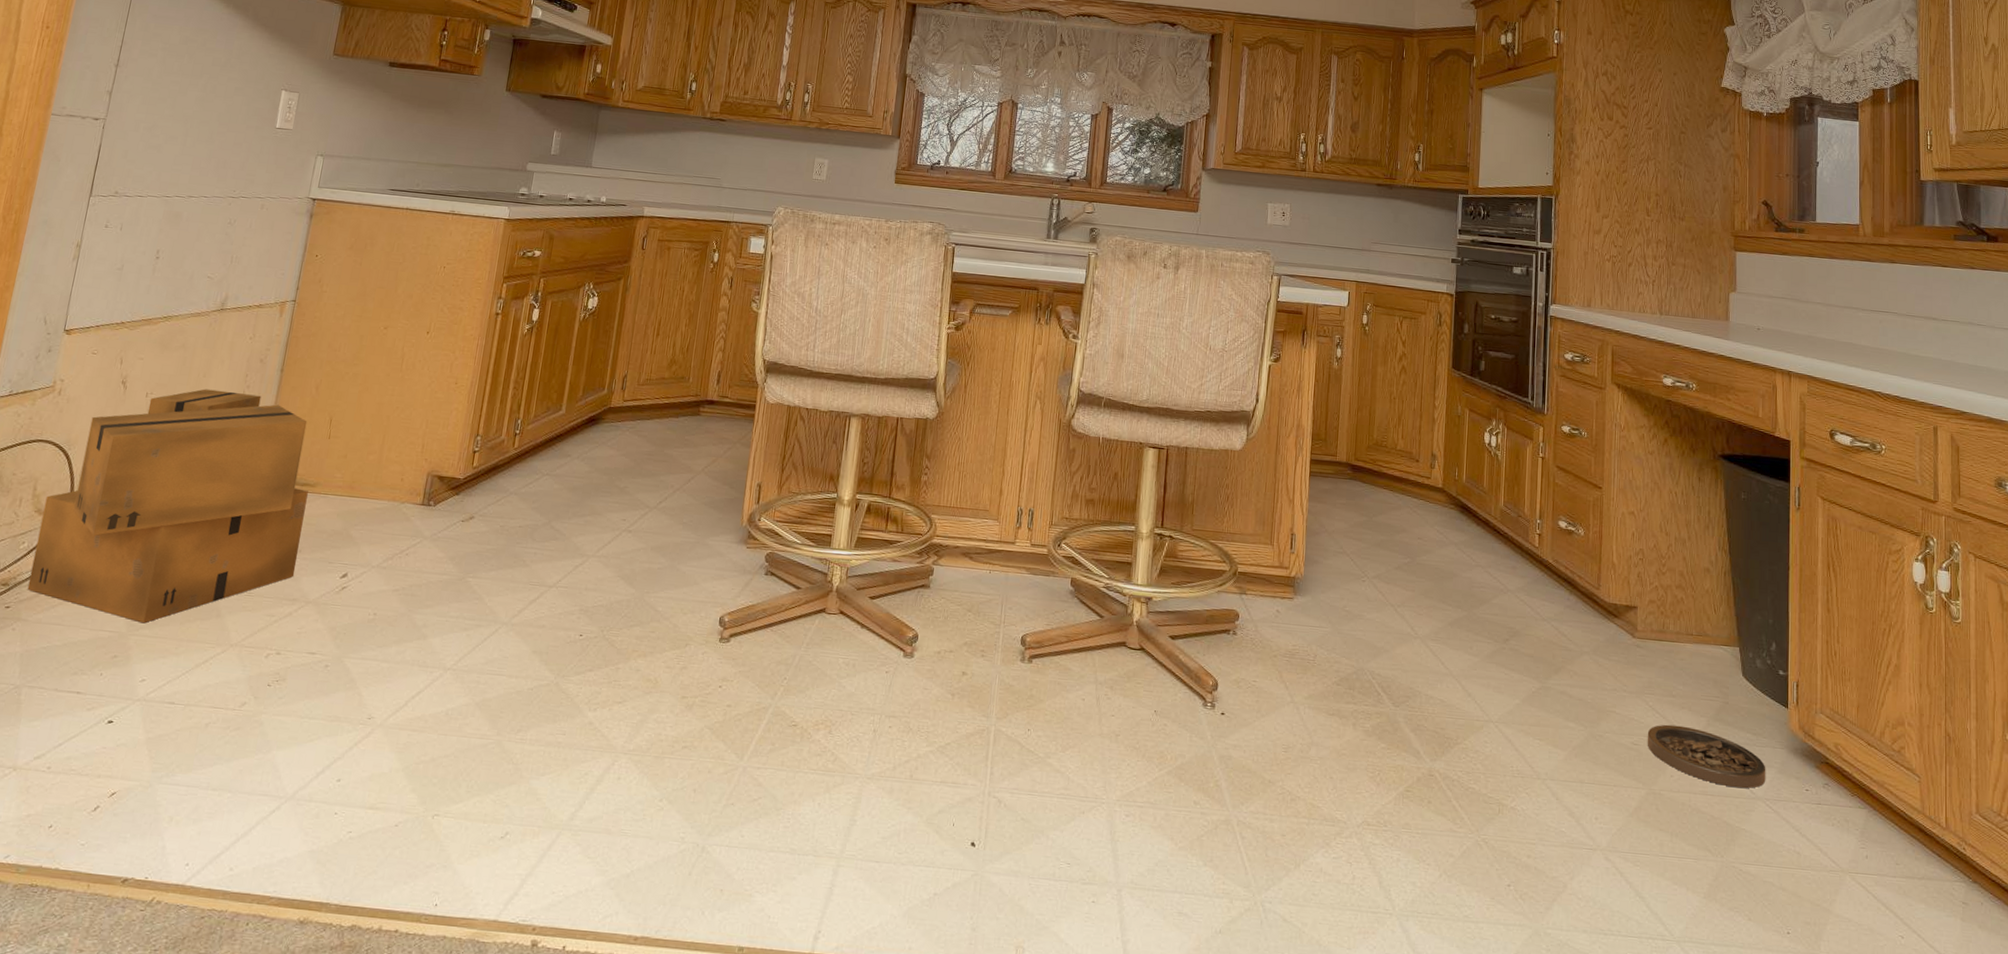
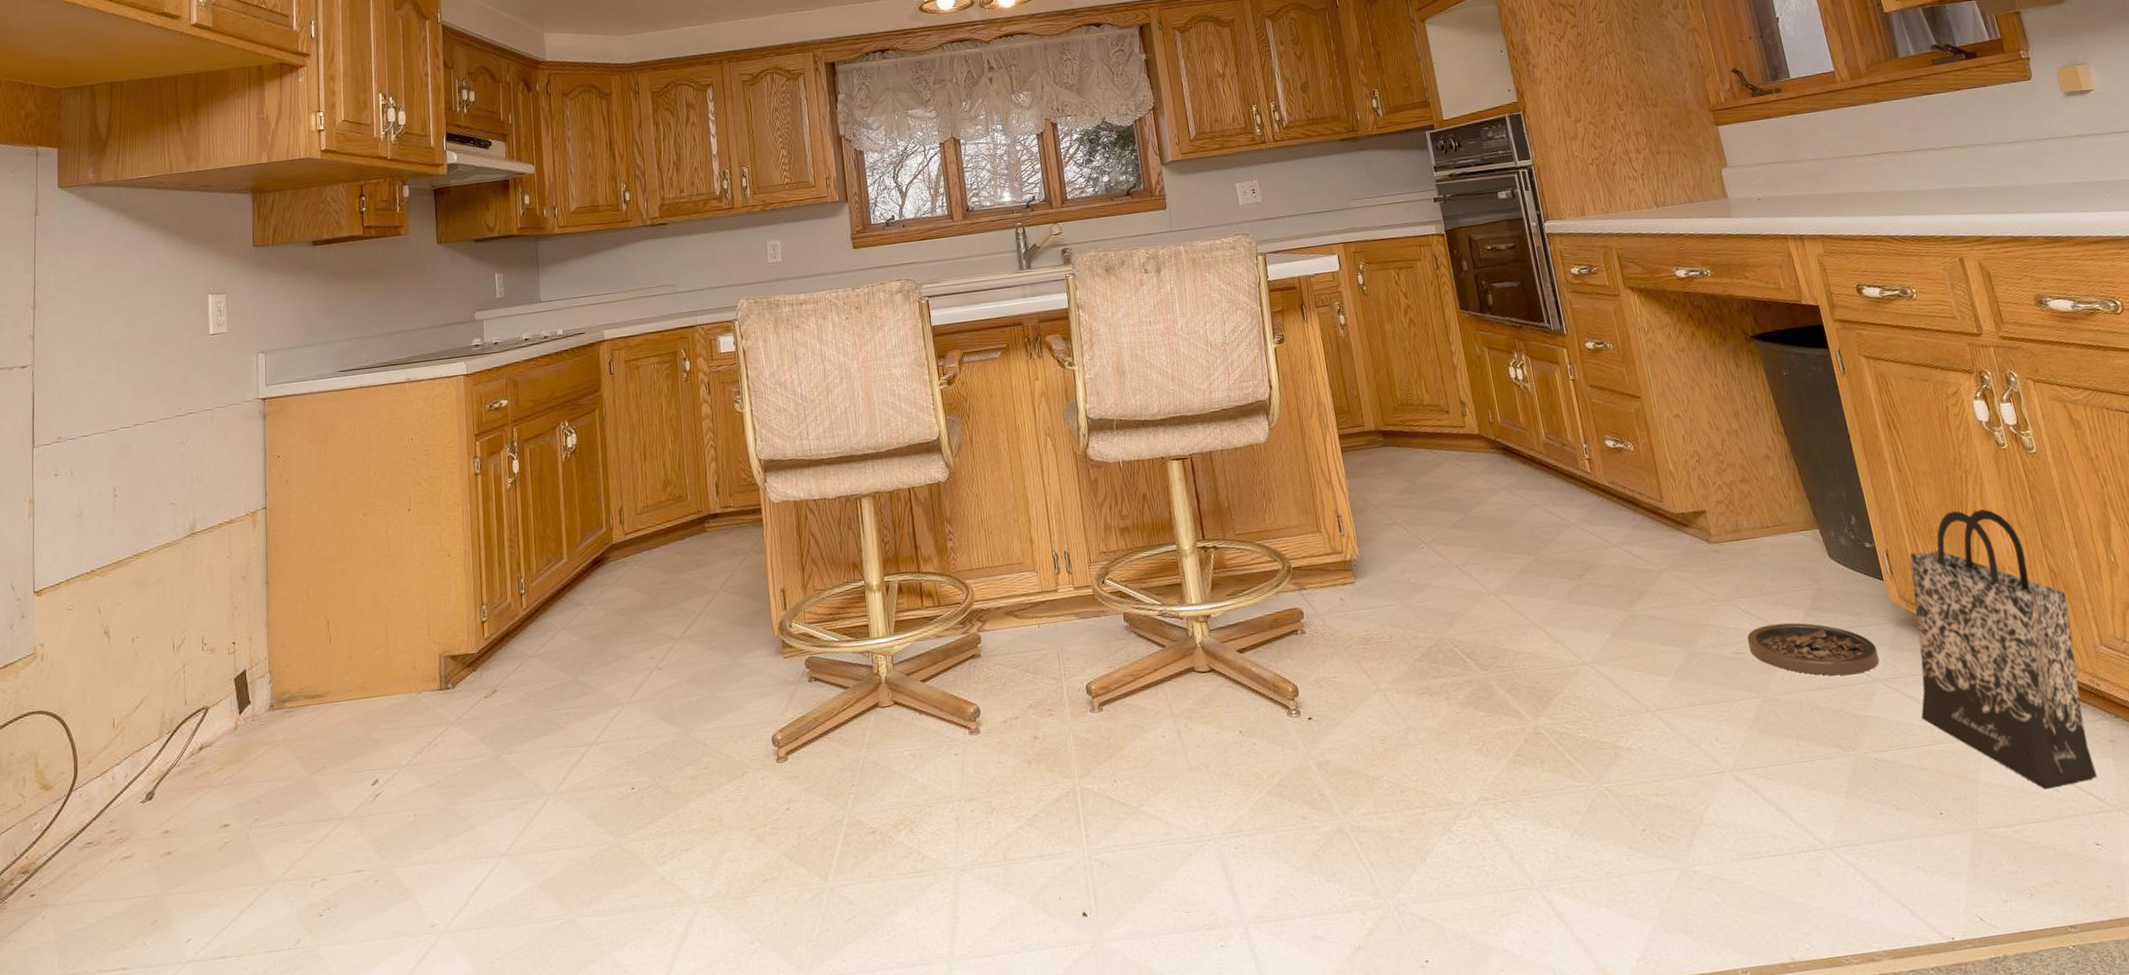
cardboard box: present [27,389,308,624] -> none [49,614,322,881]
shopping bag: none [1792,659,1956,934] -> present [1910,509,2097,789]

